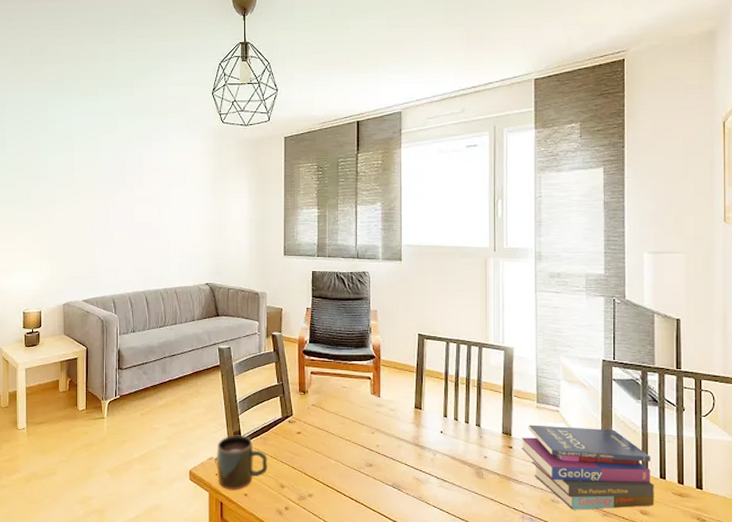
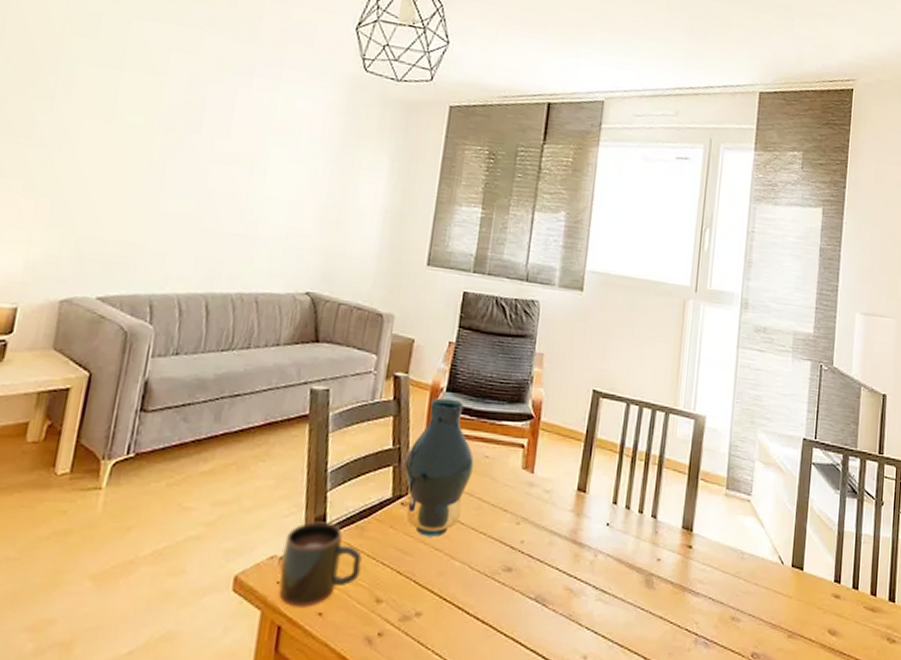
vase: none [287,348,336,443] -> present [404,398,475,537]
books: present [521,424,654,510] -> none [702,517,846,630]

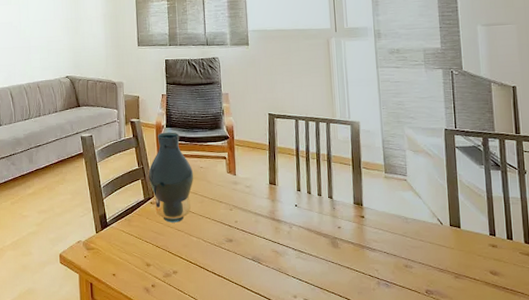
mug: present [279,521,362,607] -> none [83,218,133,271]

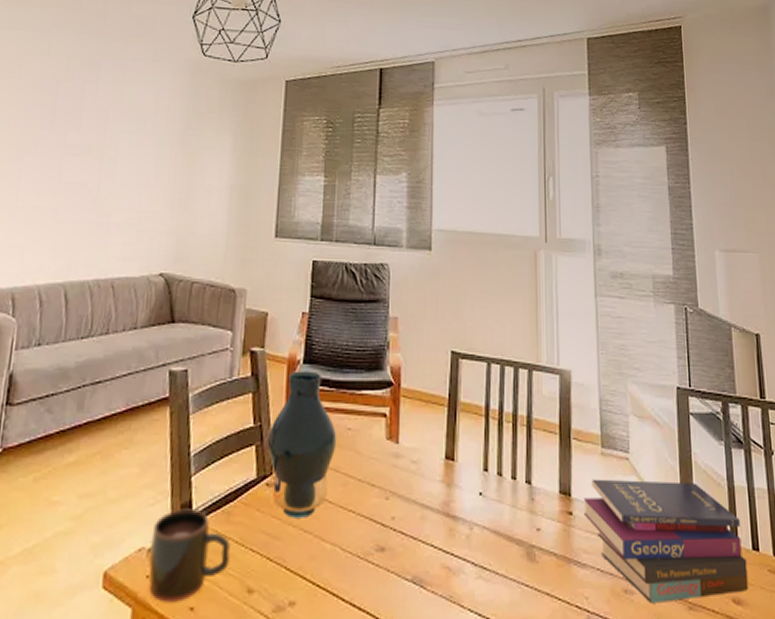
mug: none [83,218,133,271] -> present [148,508,230,602]
books: none [372,194,504,274] -> present [583,479,749,603]

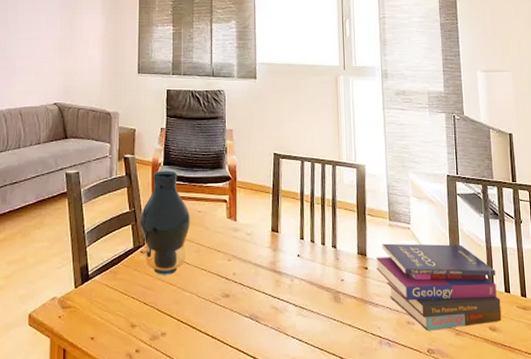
mug: present [148,508,230,602] -> none [59,270,117,334]

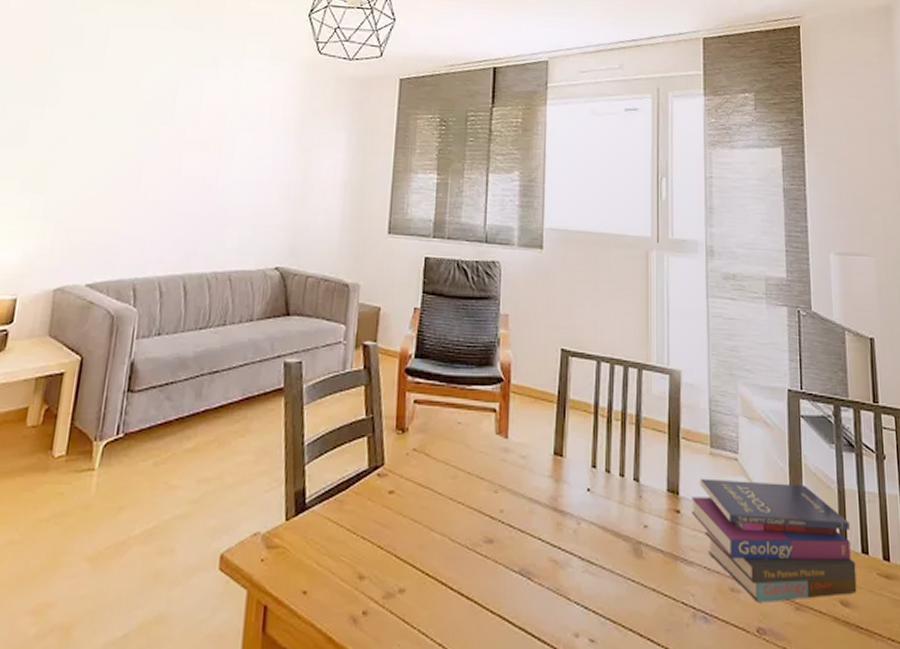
vase: present [140,171,191,275] -> none [378,365,448,508]

